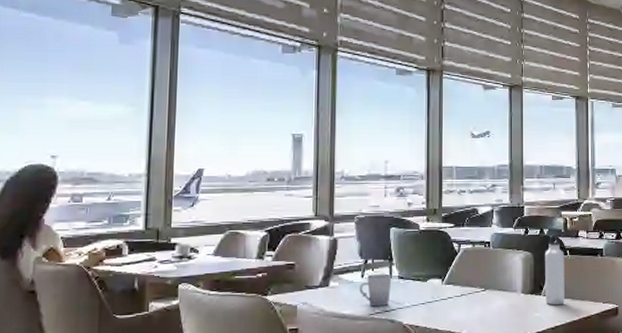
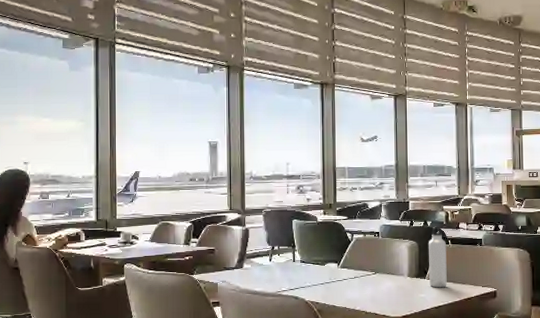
cup: present [360,273,392,306] -> none [268,258,295,285]

